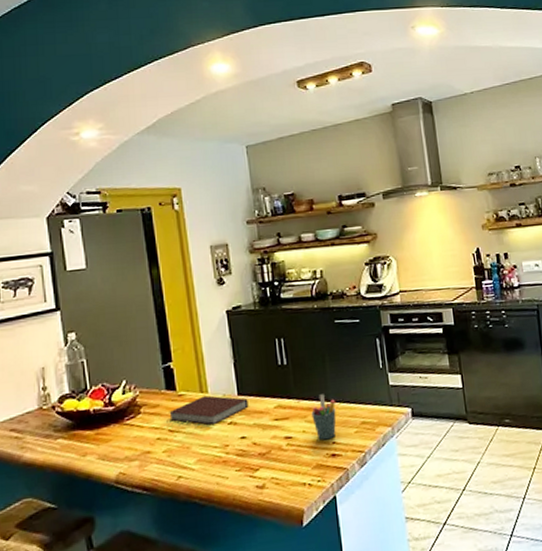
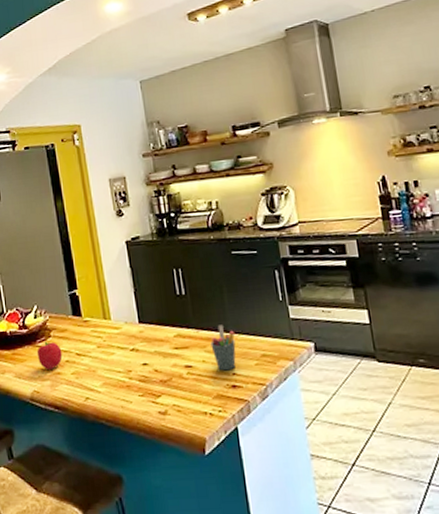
fruit: none [124,418,154,449] -> present [36,341,63,370]
notebook: present [169,395,249,426] -> none [76,322,149,351]

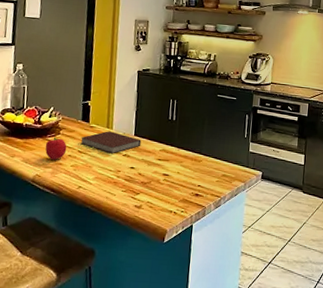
notebook: none [76,322,149,351] -> present [80,131,142,154]
pen holder: present [210,325,236,371] -> none [186,148,206,183]

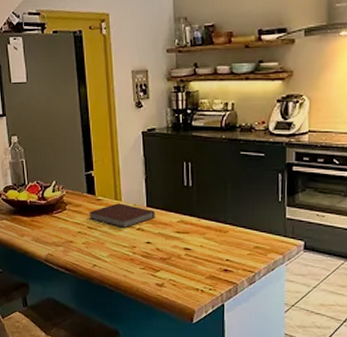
fruit: present [45,137,67,160] -> none [53,213,76,237]

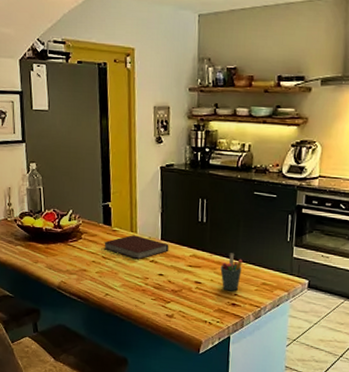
pen holder: none [210,216,232,257] -> present [220,253,242,291]

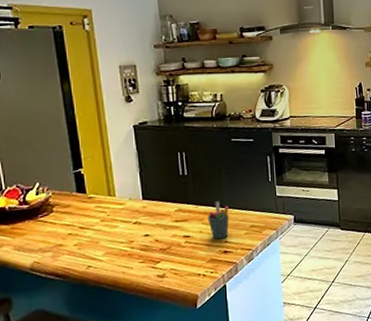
notebook: present [104,235,169,260] -> none [80,199,152,224]

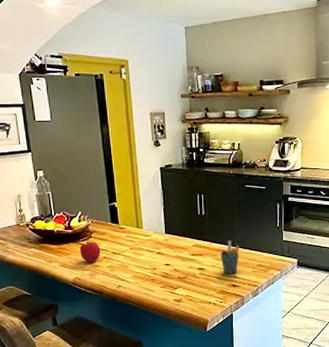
fruit: none [38,216,65,242] -> present [79,240,101,262]

